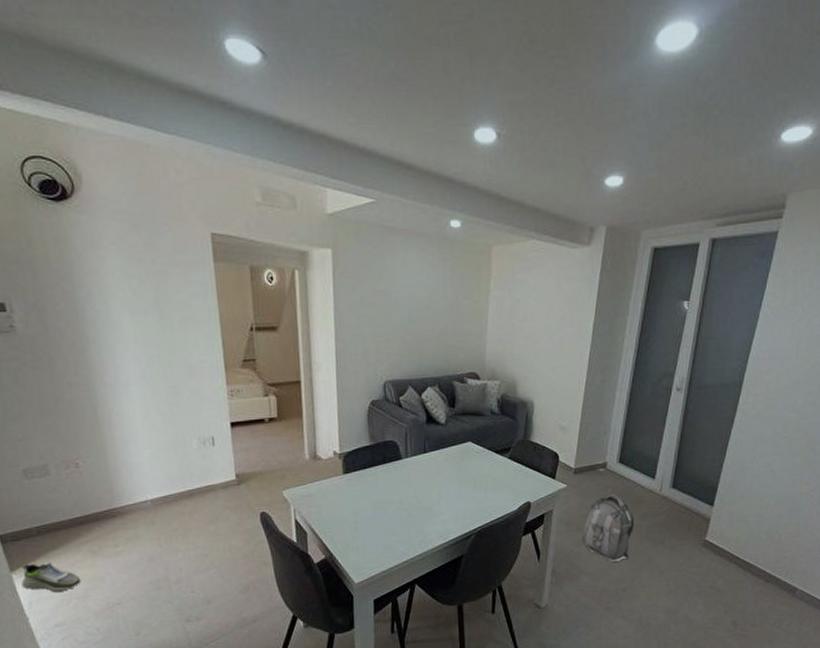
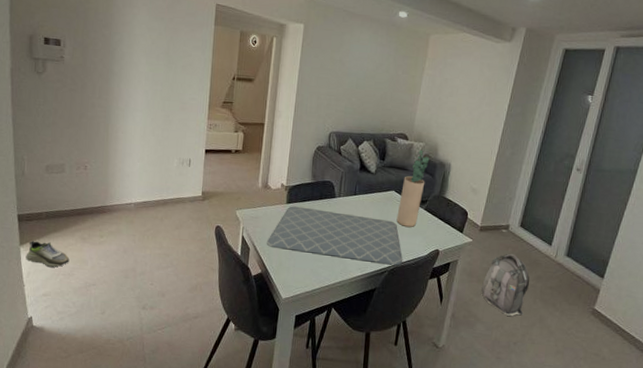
placemat: none [326,475,491,528] -> present [266,206,403,266]
vase: none [477,385,508,482] -> present [396,146,430,228]

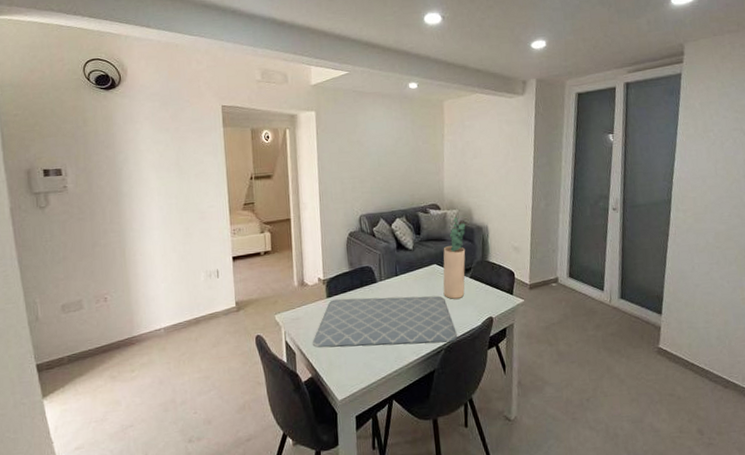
shoe: present [25,241,70,267] -> none [50,387,101,416]
backpack: present [481,253,530,316] -> none [542,306,590,372]

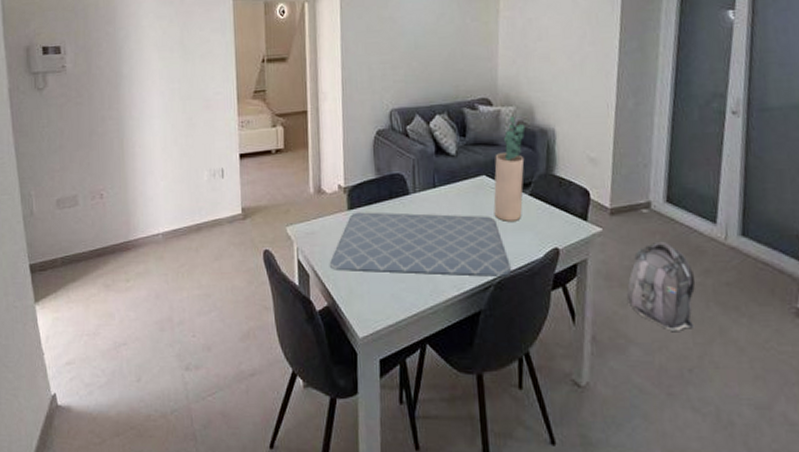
backpack: none [542,306,590,372] -> present [627,241,696,331]

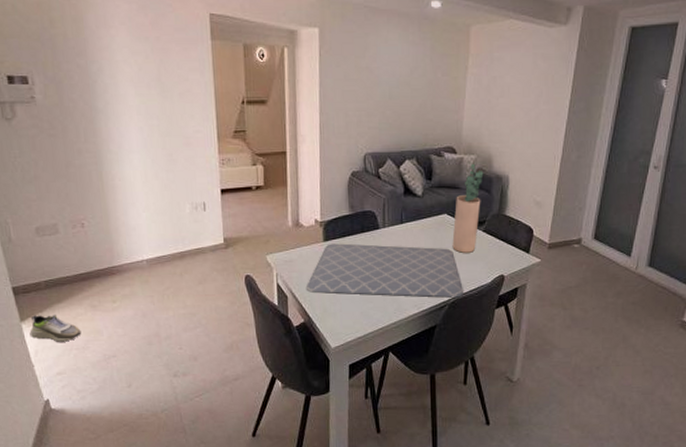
shoe: none [42,294,93,327] -> present [29,313,82,342]
backpack: present [627,241,696,331] -> none [556,270,610,339]

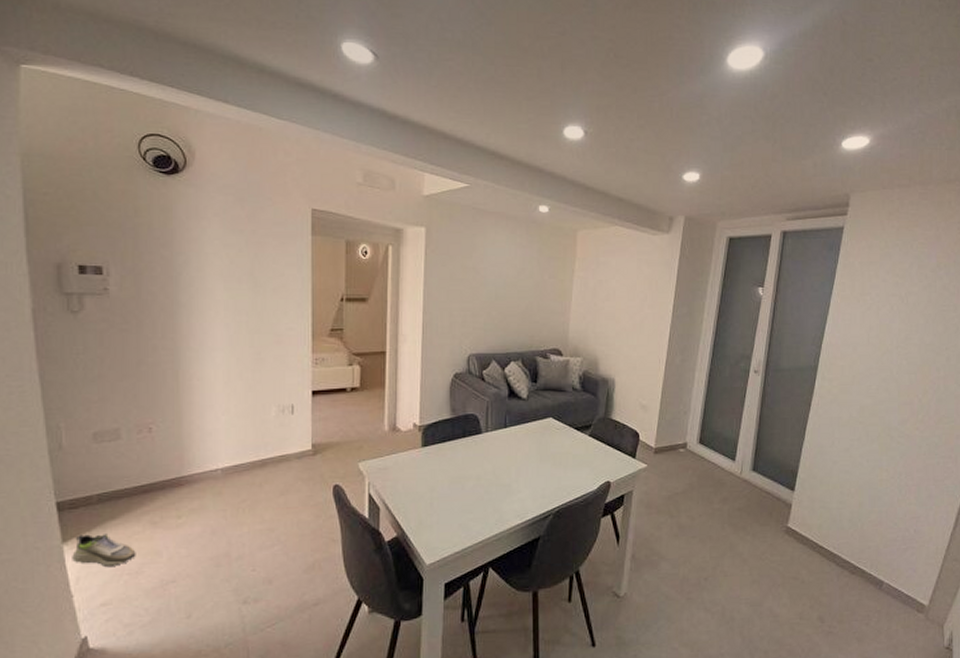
placemat: present [305,243,464,298] -> none [400,449,570,507]
vase: present [452,159,484,254] -> none [557,361,590,460]

